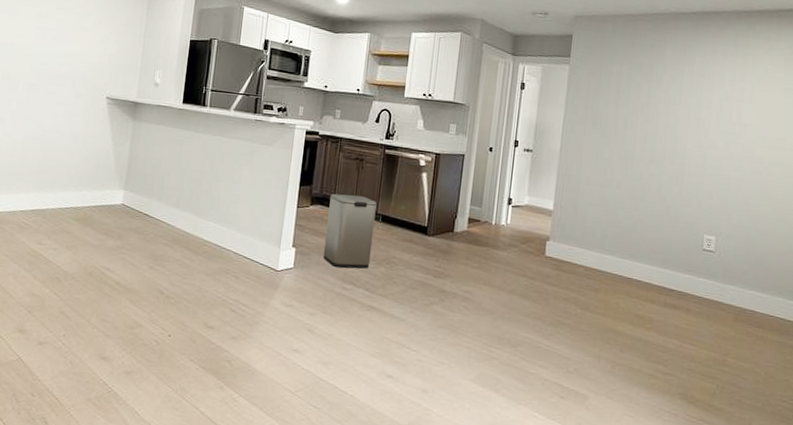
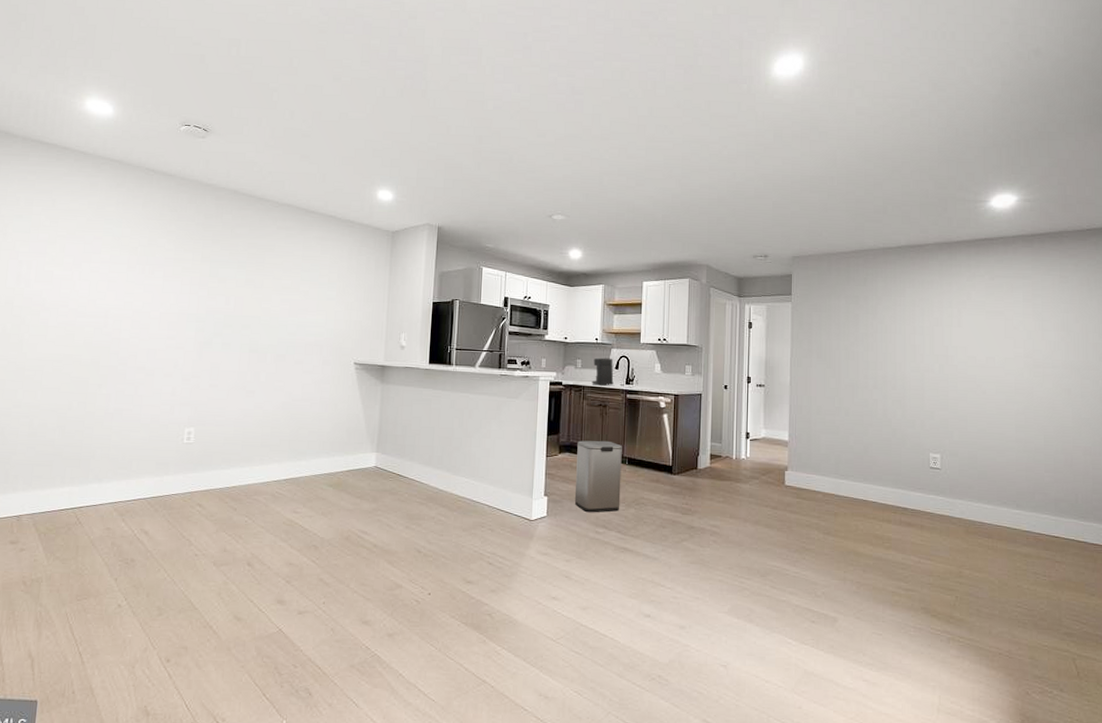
coffee maker: none [349,109,374,139] -> present [591,357,614,386]

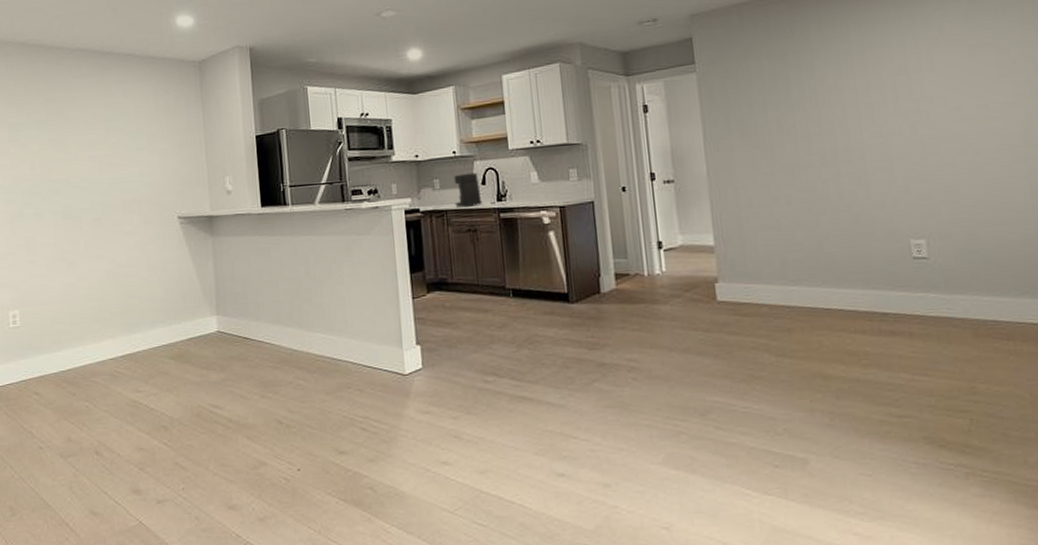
pedal bin: present [574,440,622,513] -> none [448,271,510,359]

